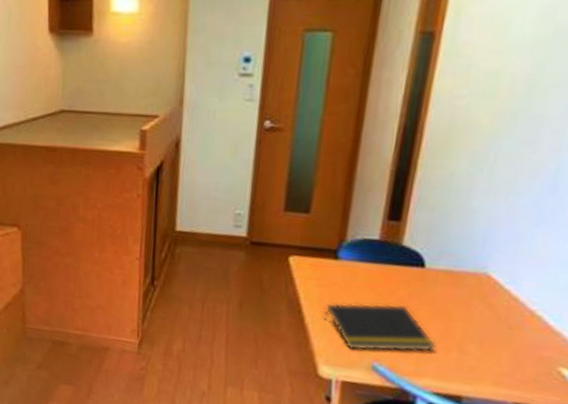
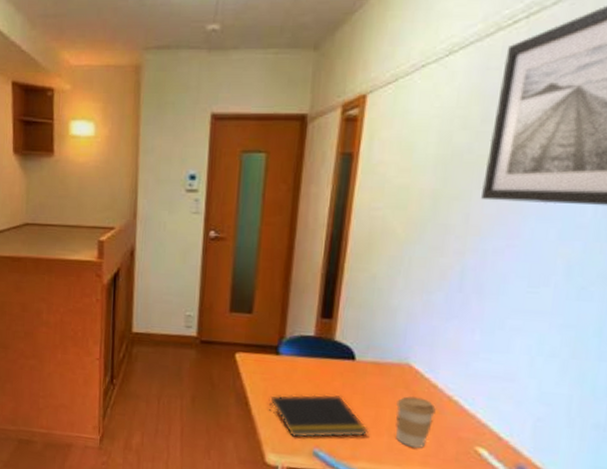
coffee cup: none [467,308,516,367] -> present [396,395,436,449]

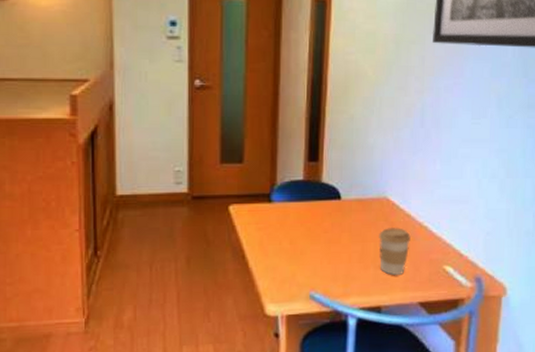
notepad: present [268,394,369,438] -> none [264,235,357,284]

